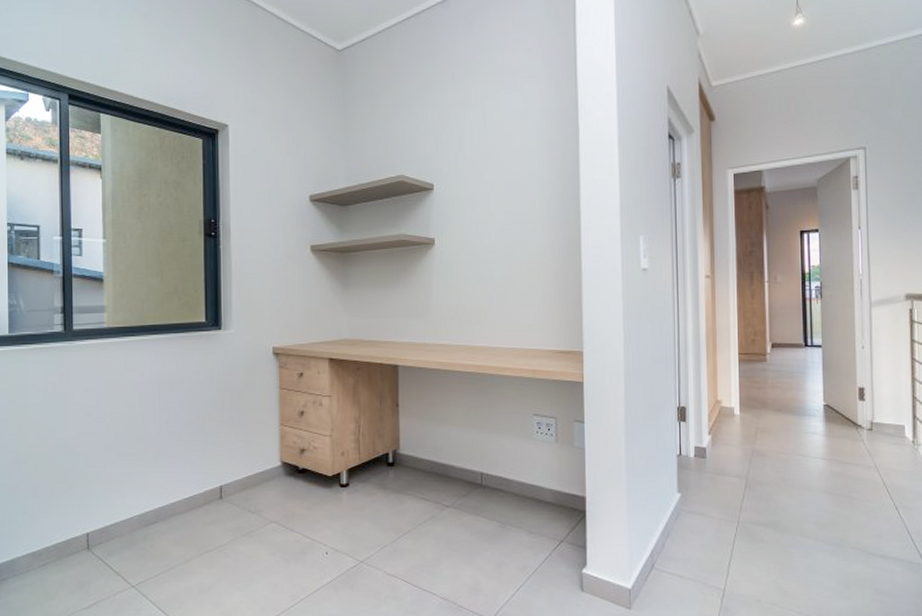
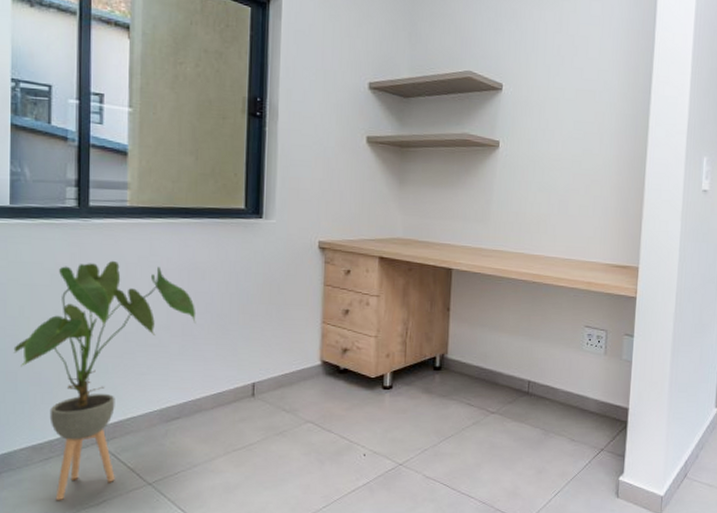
house plant: none [14,377,168,603] -> present [13,260,196,500]

